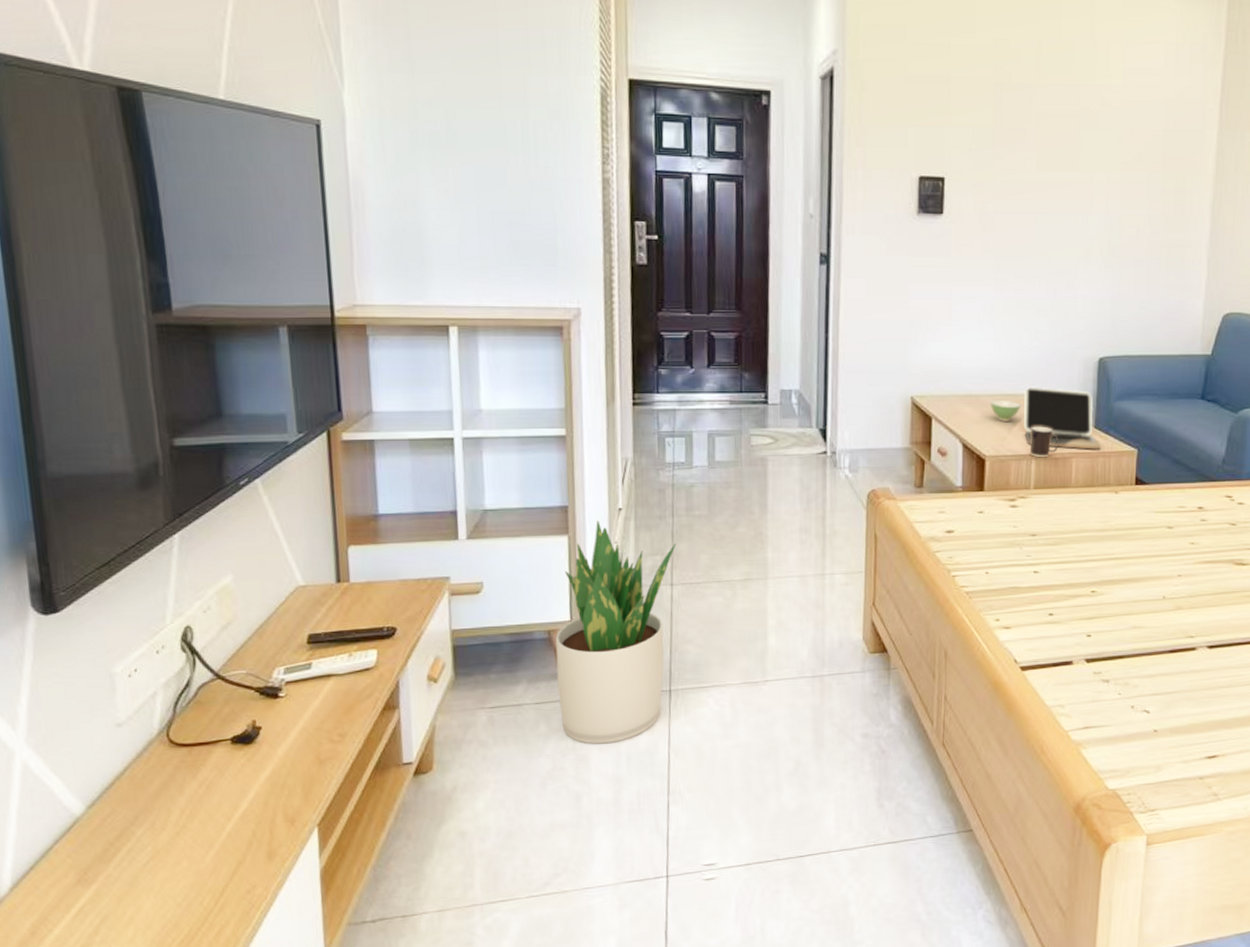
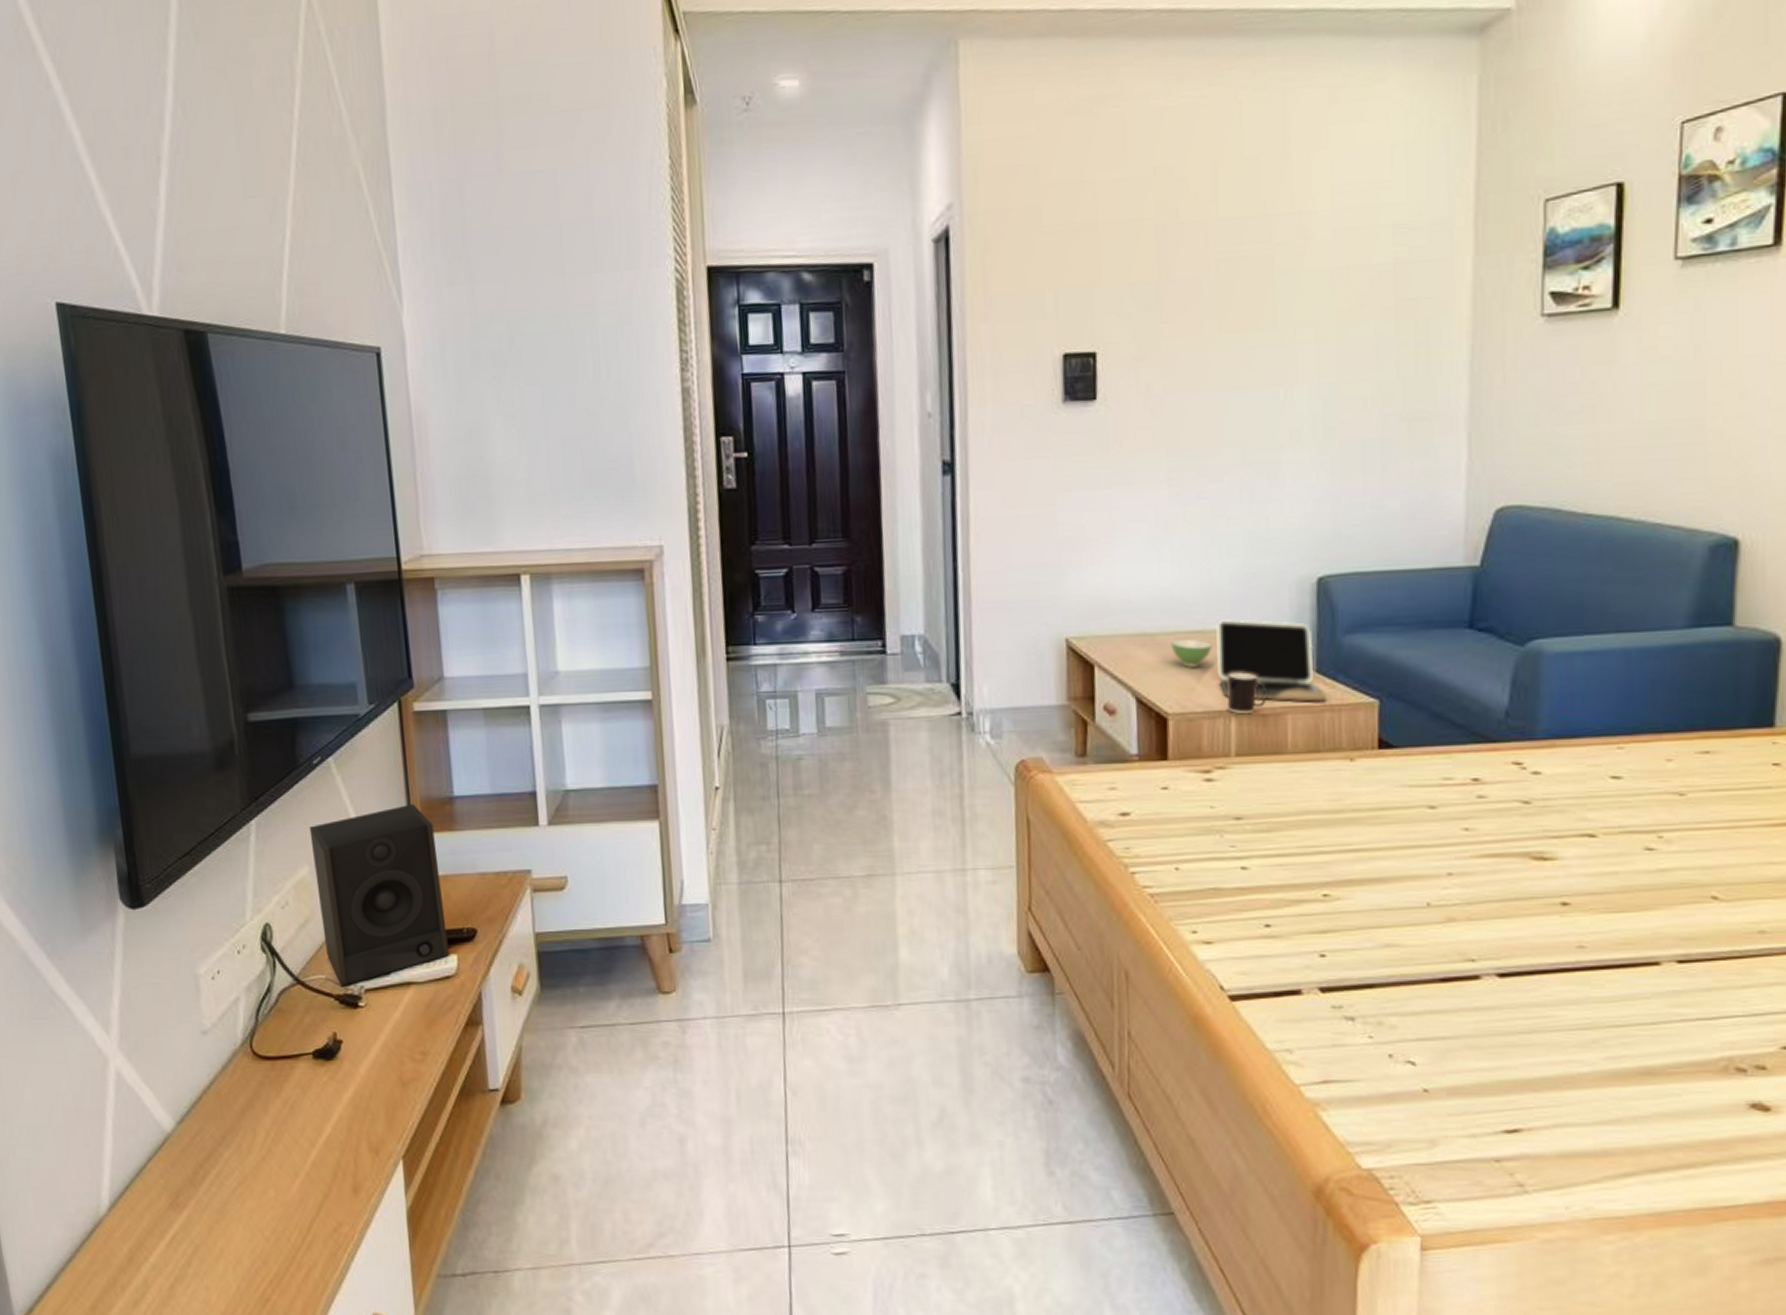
studio monitor: none [234,520,369,680] -> present [309,803,449,986]
planter: present [555,521,676,744] -> none [649,802,784,1077]

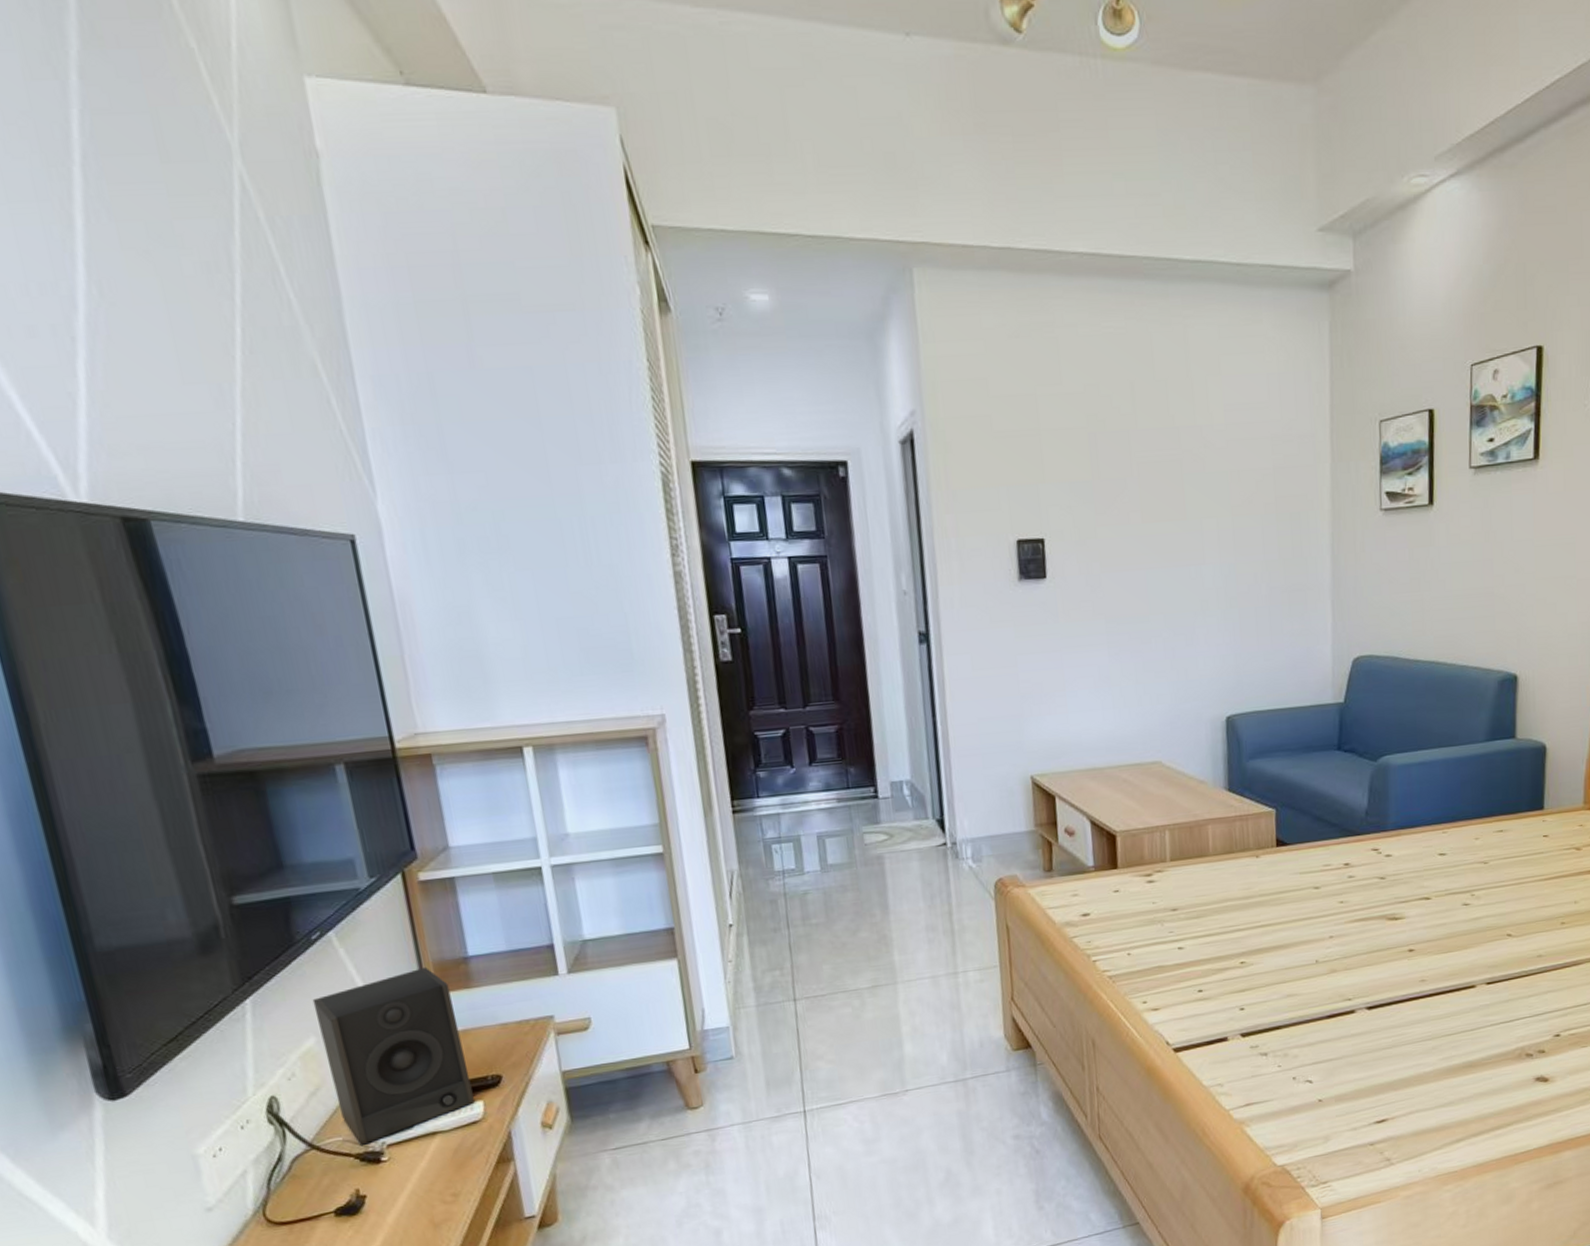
bowl: present [1169,638,1214,667] -> none [1115,770,1149,793]
laptop: present [1216,619,1326,704] -> none [1151,752,1237,816]
mug: present [1226,672,1267,715] -> none [1161,794,1192,828]

